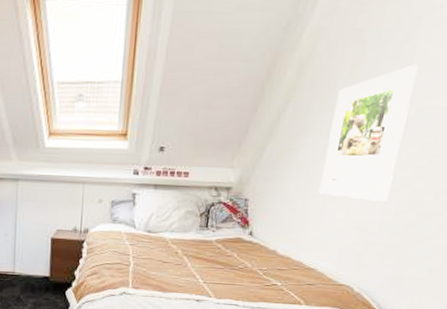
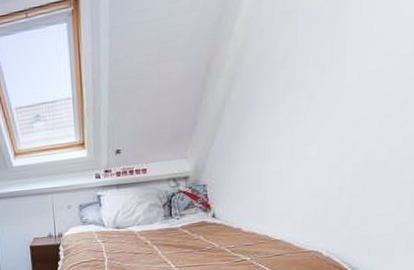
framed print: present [318,64,419,202] -> none [273,34,354,170]

